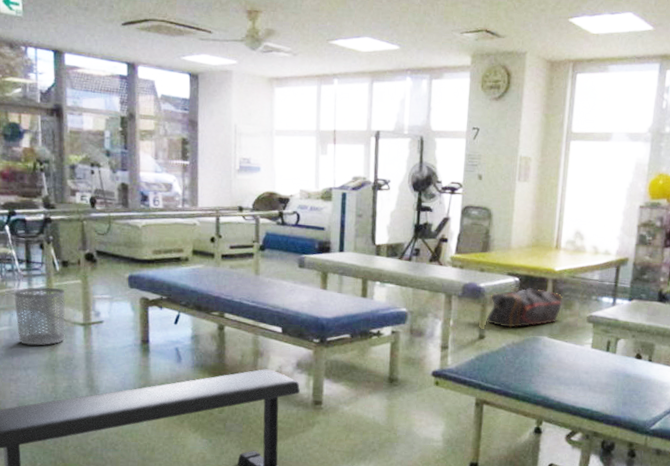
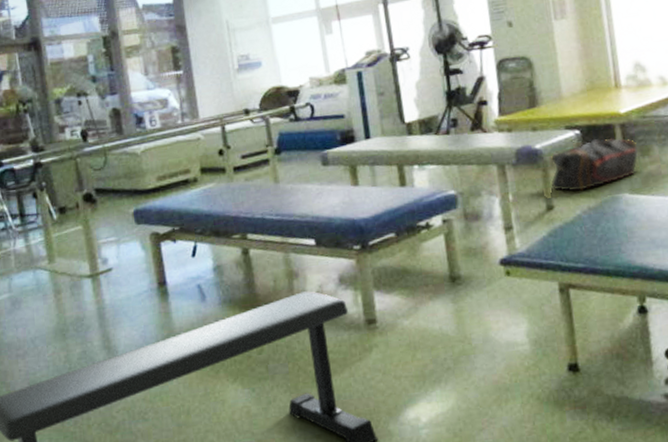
waste bin: present [13,287,66,346] -> none [9,239,72,312]

